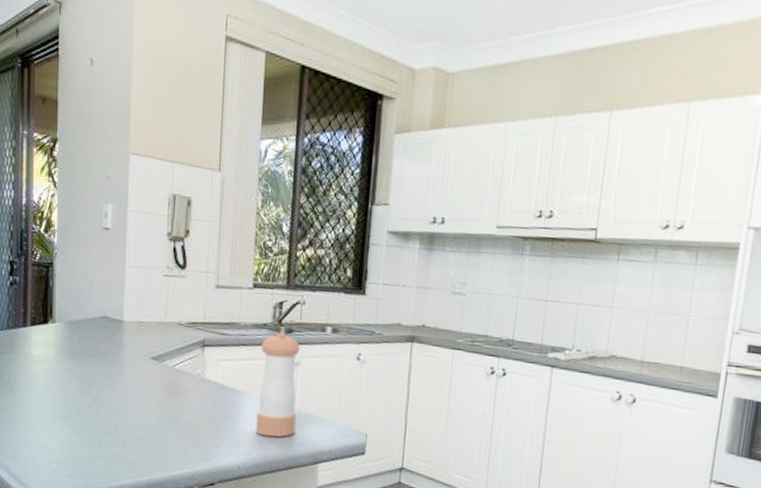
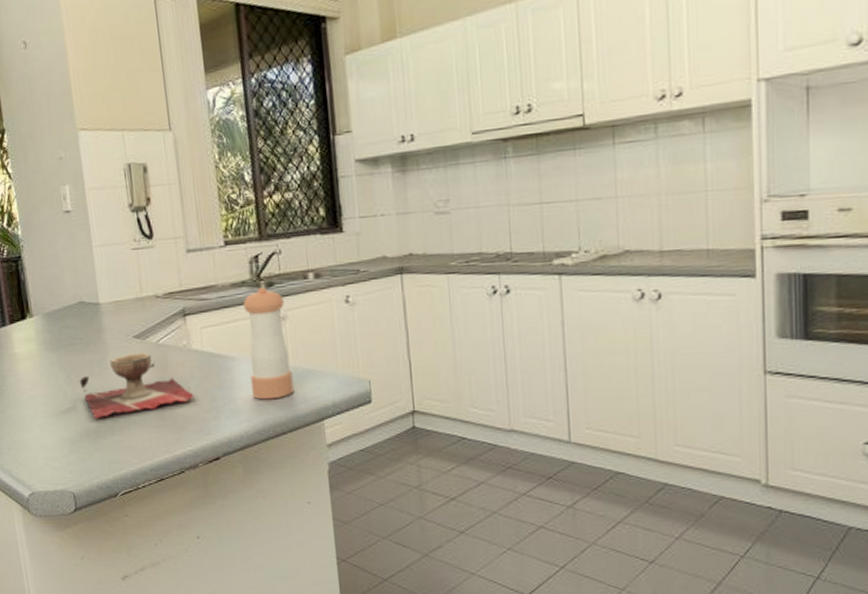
decorative bowl: none [91,373,200,430] -> present [79,353,195,419]

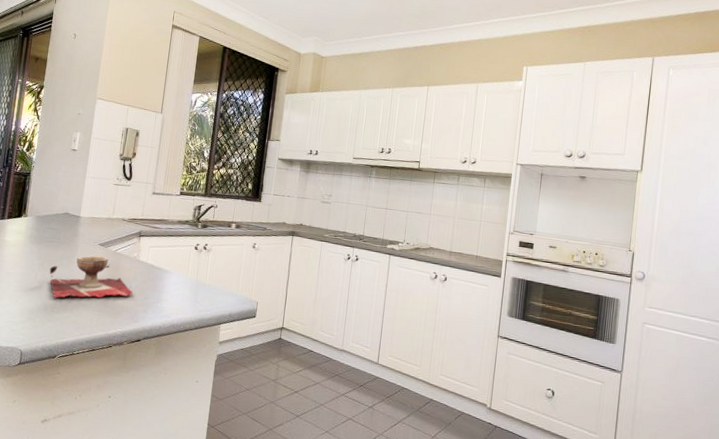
pepper shaker: present [242,287,294,400] -> none [175,227,212,305]

